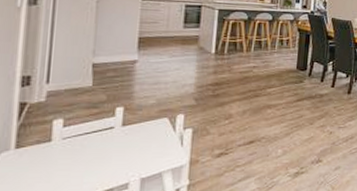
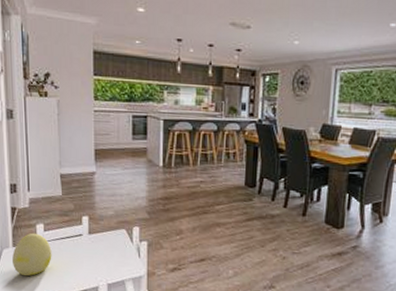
decorative egg: none [12,130,71,182] -> present [12,233,52,277]

